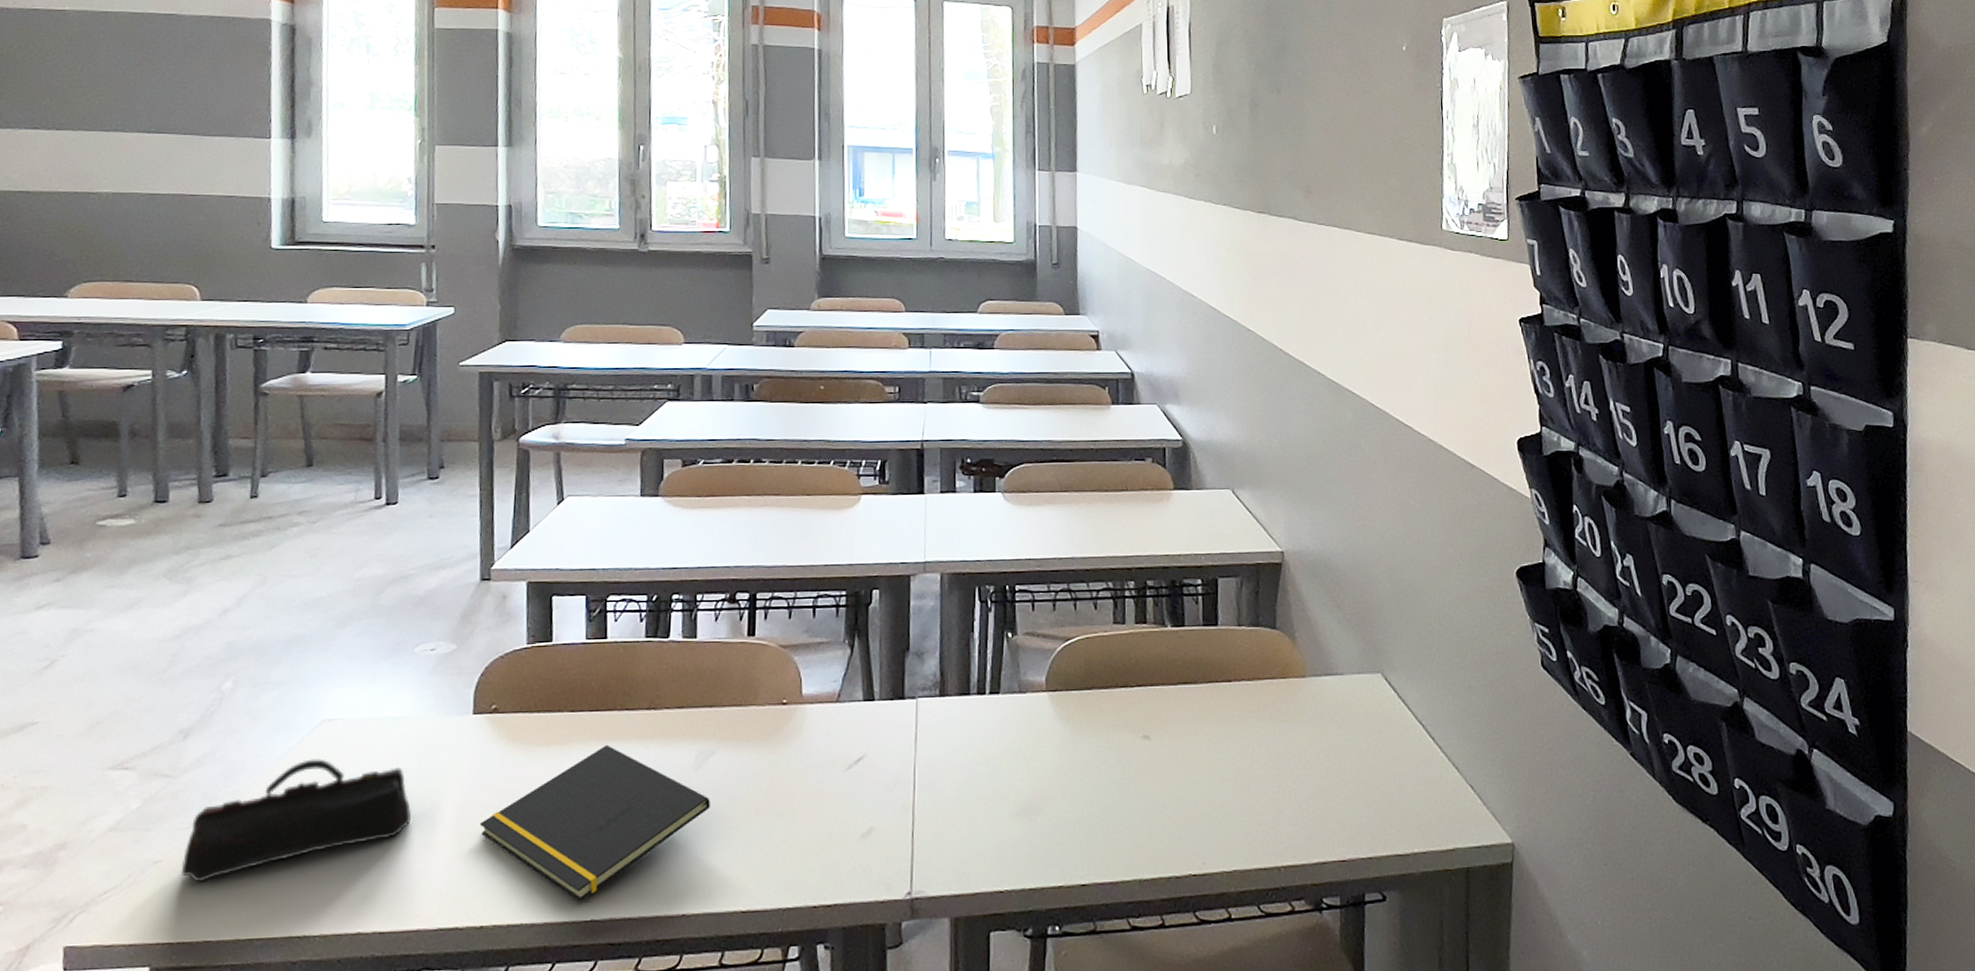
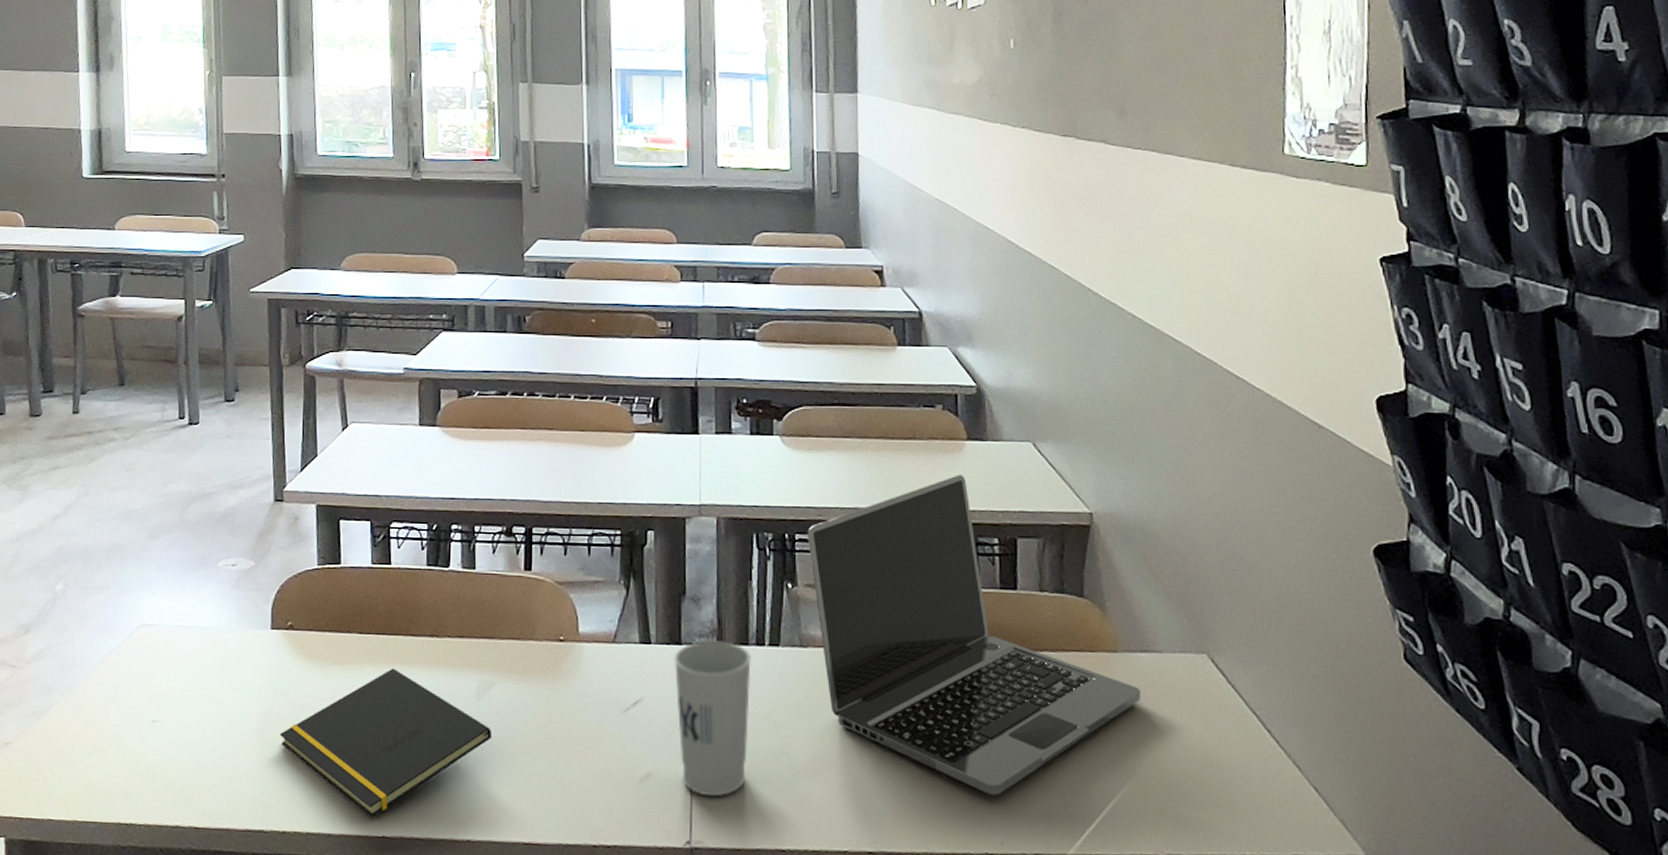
pencil case: present [181,759,411,883] -> none [27,660,219,766]
cup: none [897,693,974,846] -> present [673,640,752,797]
laptop: none [1026,522,1325,820] -> present [807,475,1141,796]

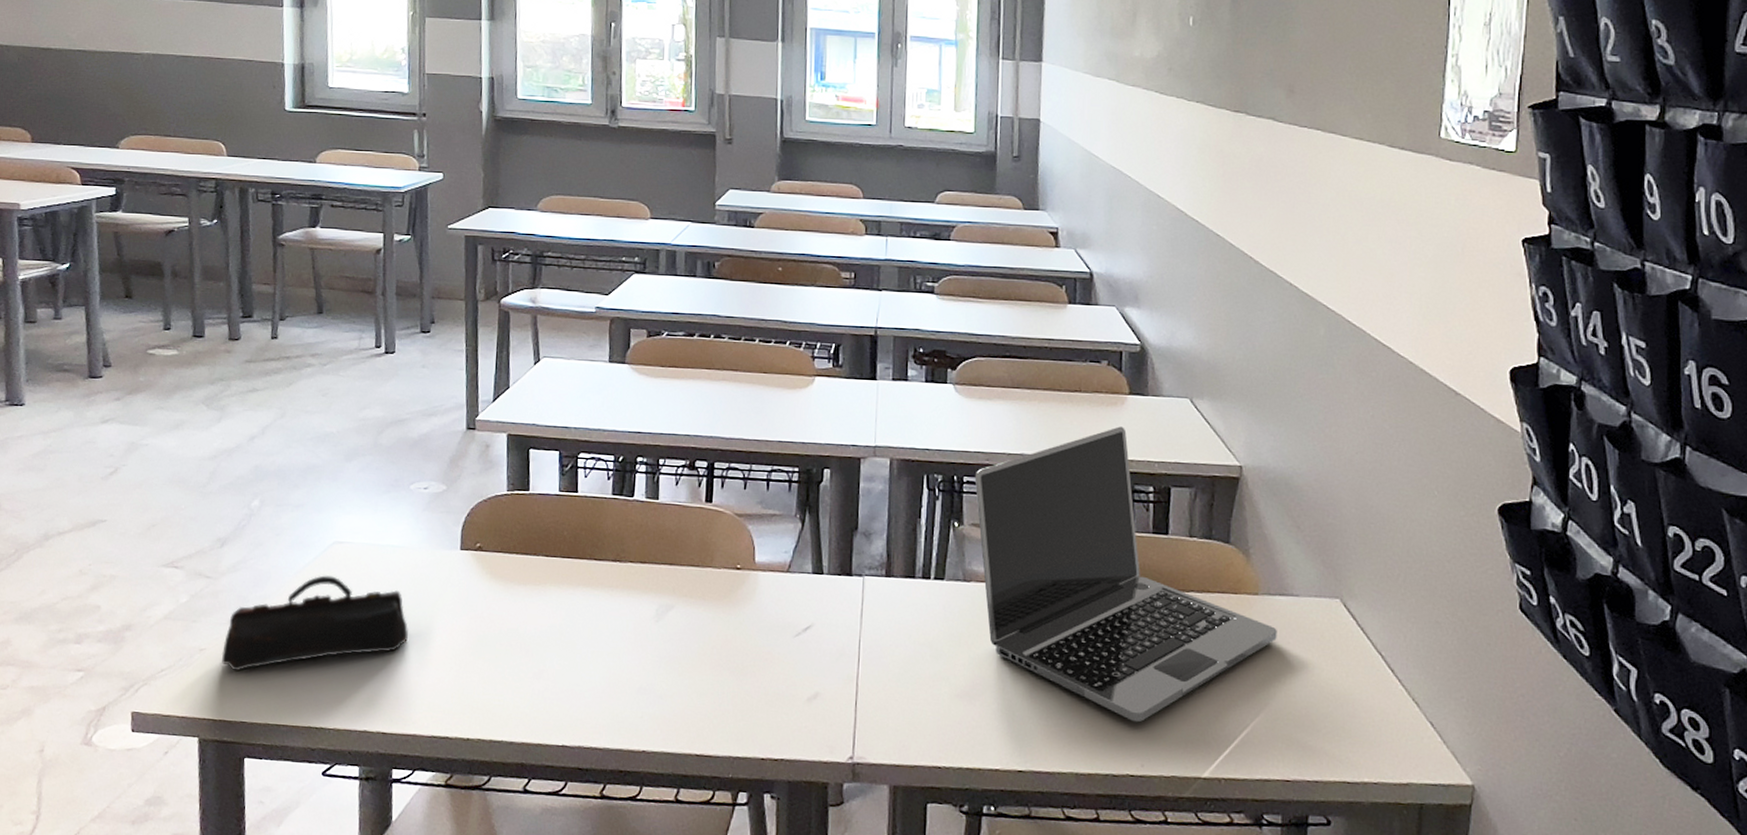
pencil case: none [27,660,219,766] -> present [221,575,408,672]
notepad: present [279,668,491,817] -> none [466,589,669,727]
cup: present [673,640,752,797] -> none [844,573,918,717]

